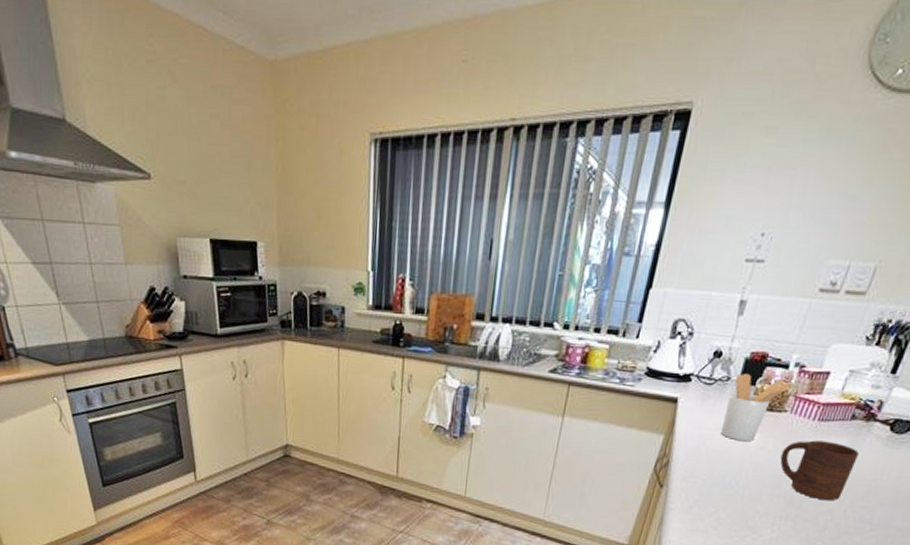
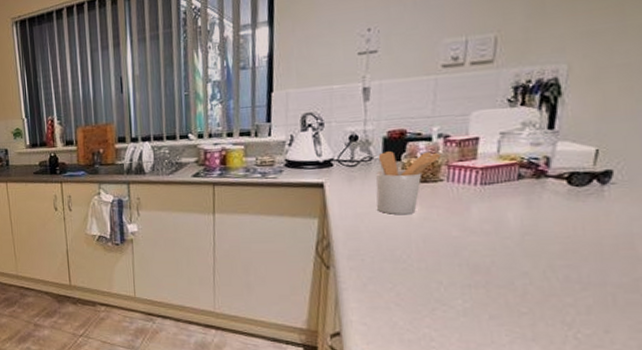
cup: present [780,440,859,500] -> none [449,203,540,263]

